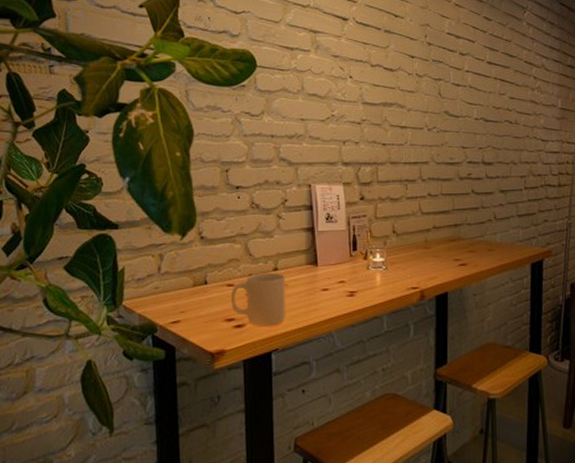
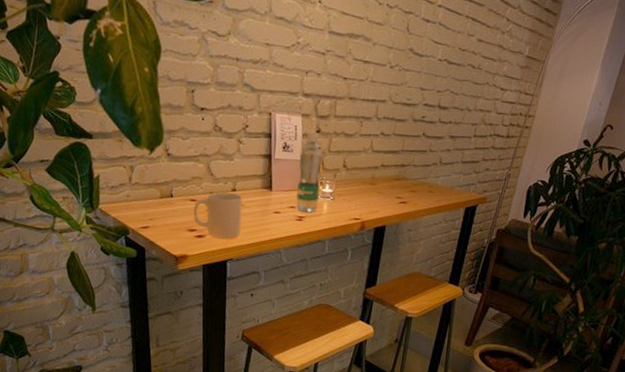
bottle: none [344,201,370,286] -> present [296,132,323,213]

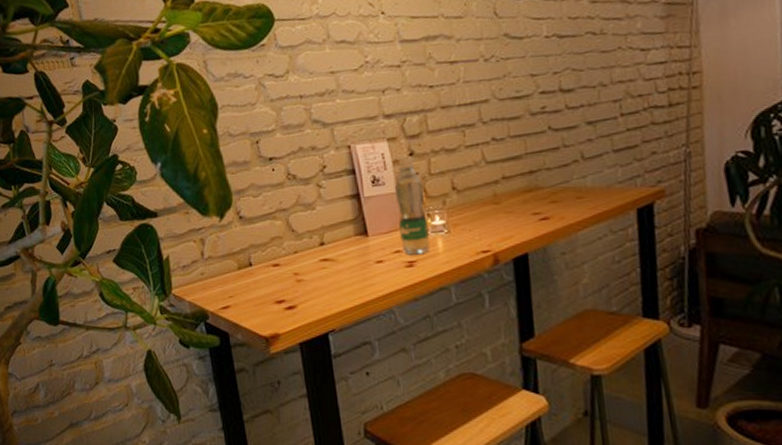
cup: present [194,192,243,241] -> none [278,248,340,309]

